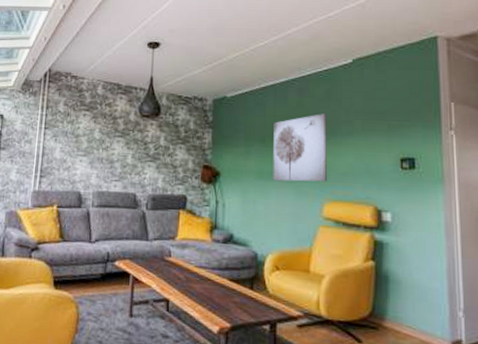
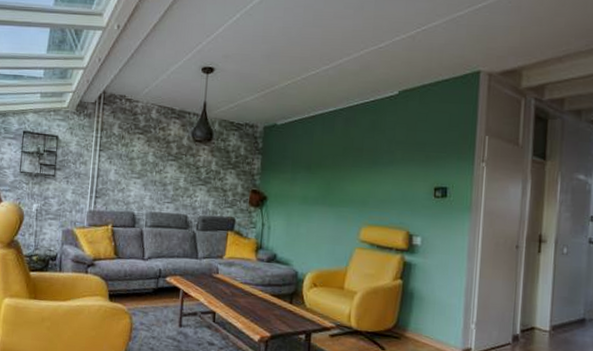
wall art: present [273,114,327,182] -> none [316,143,370,208]

